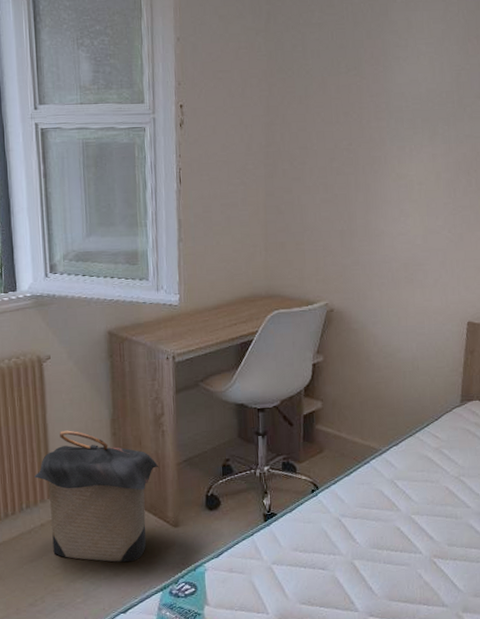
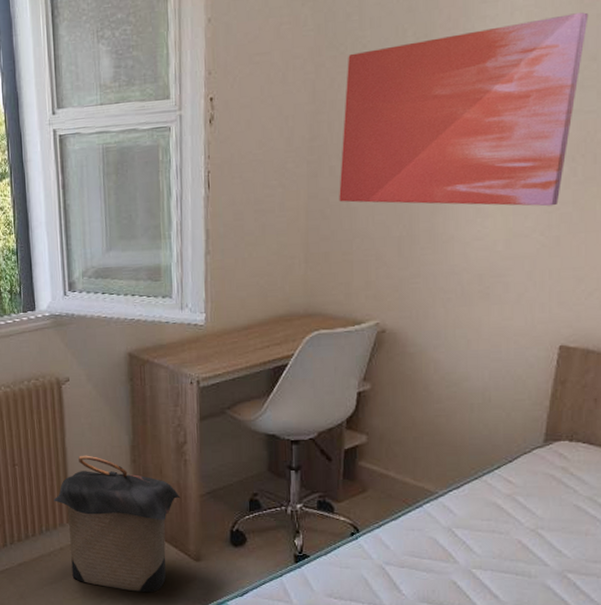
wall art: none [291,61,473,210] -> present [339,12,589,207]

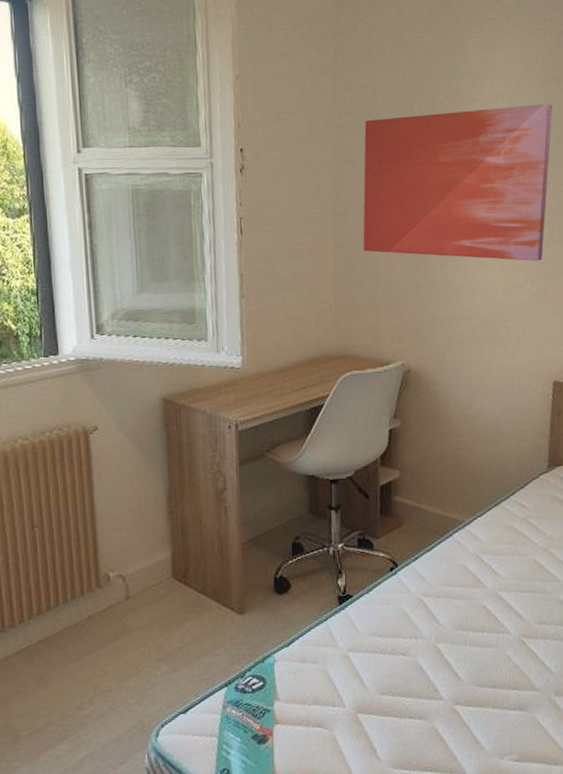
laundry hamper: present [54,455,181,593] -> none [80,509,222,657]

